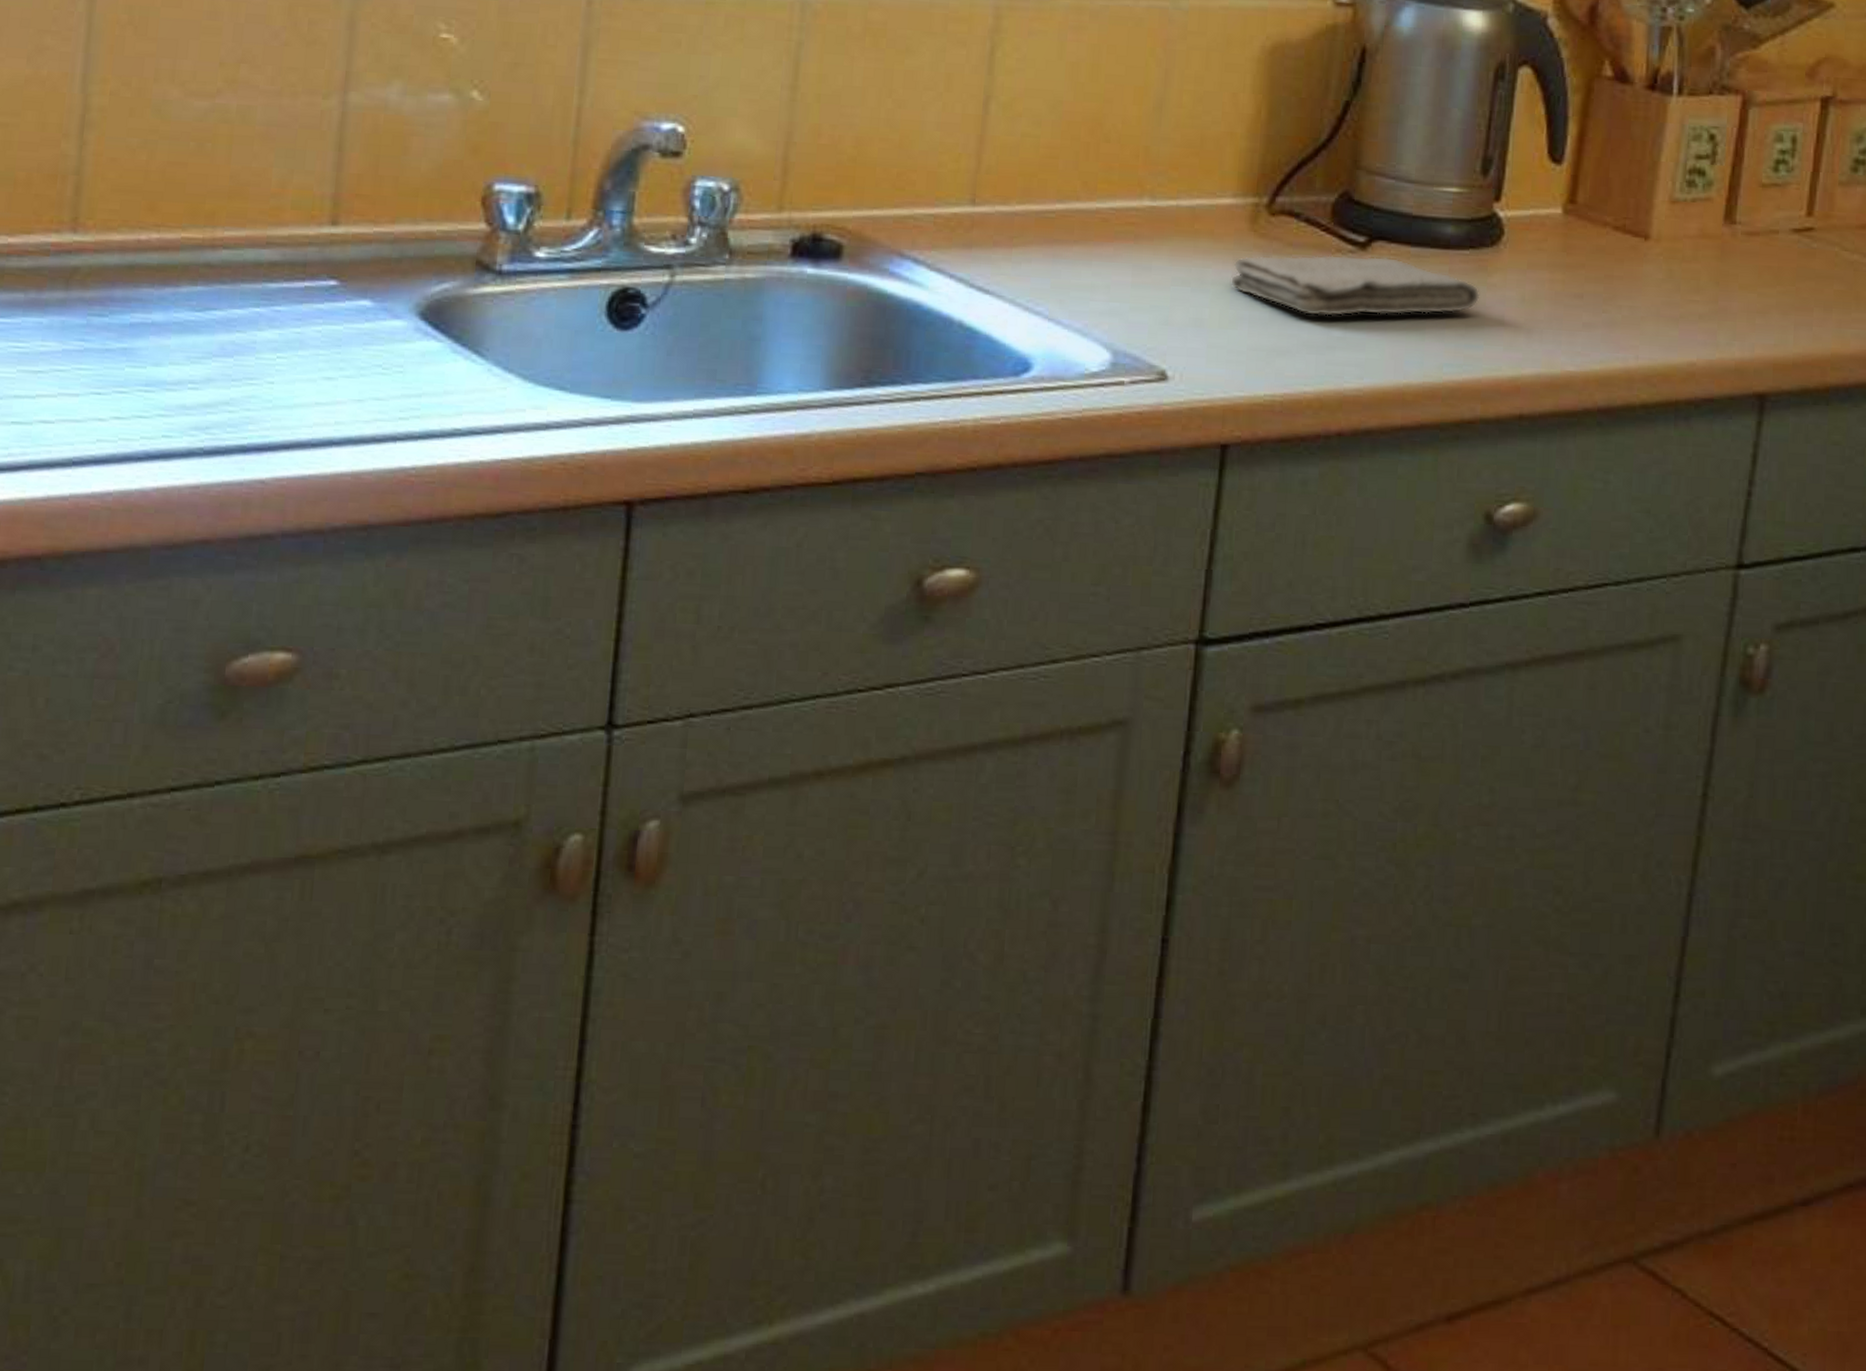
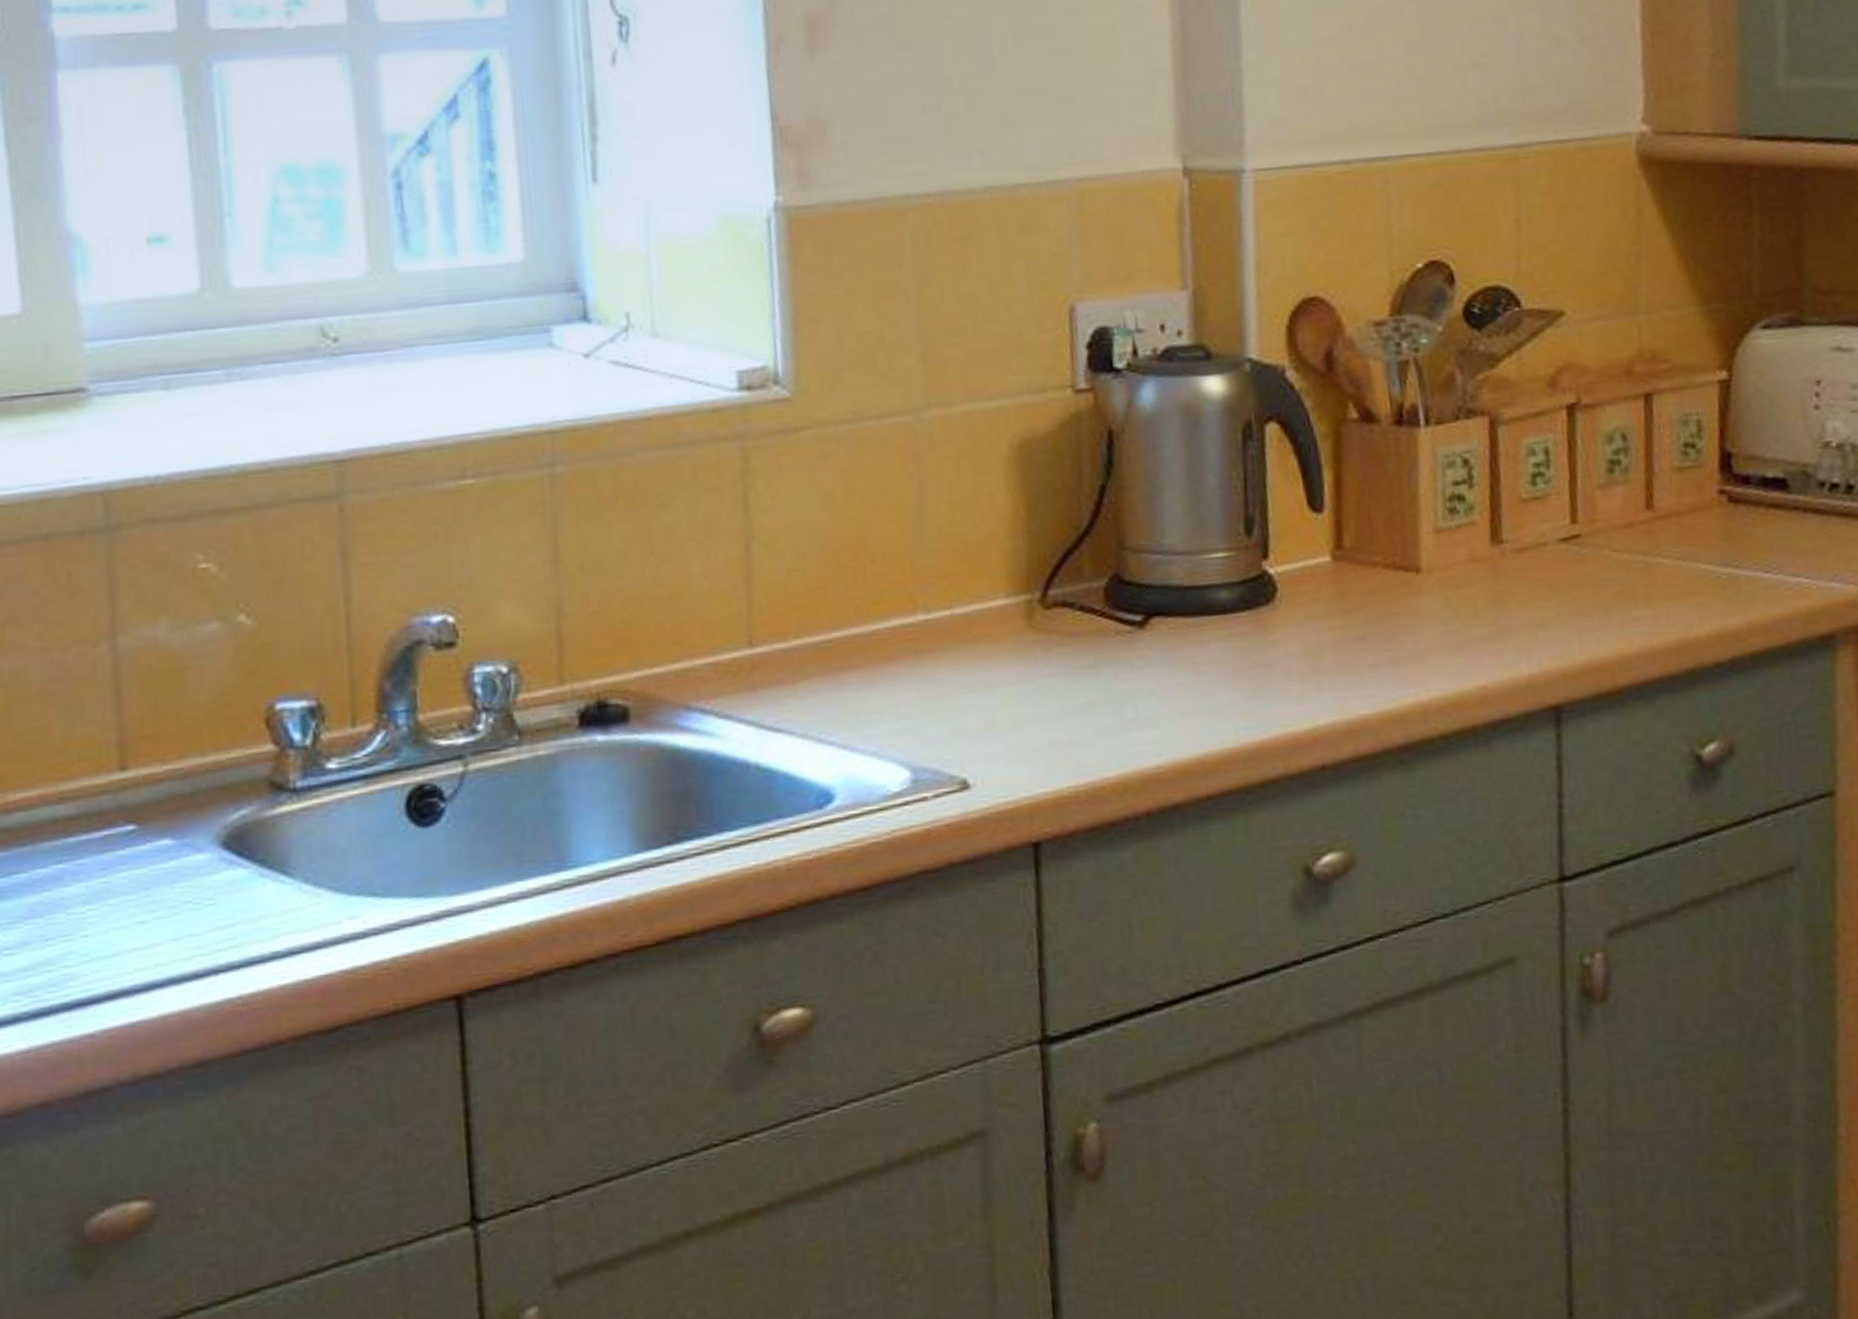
washcloth: present [1231,255,1480,317] -> none [1016,631,1264,702]

